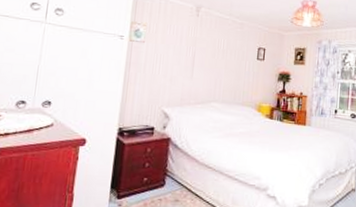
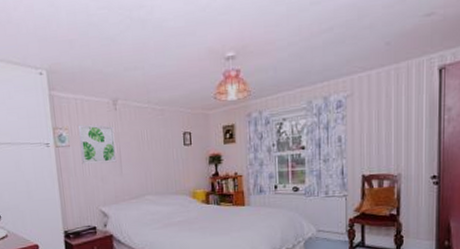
wall art: none [153,23,192,65] -> present [78,124,117,165]

